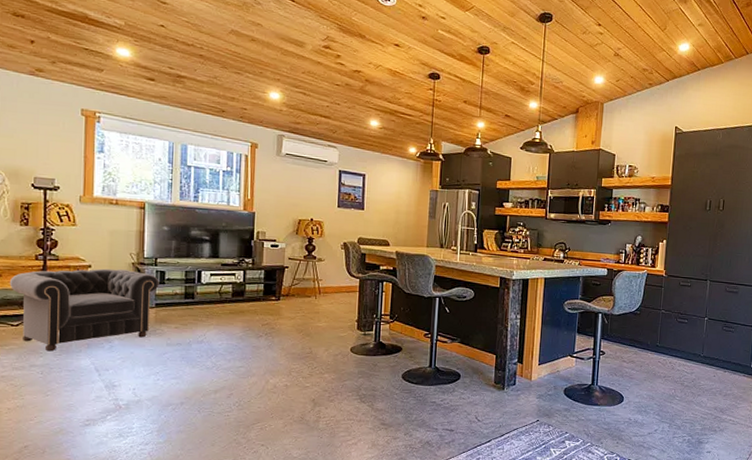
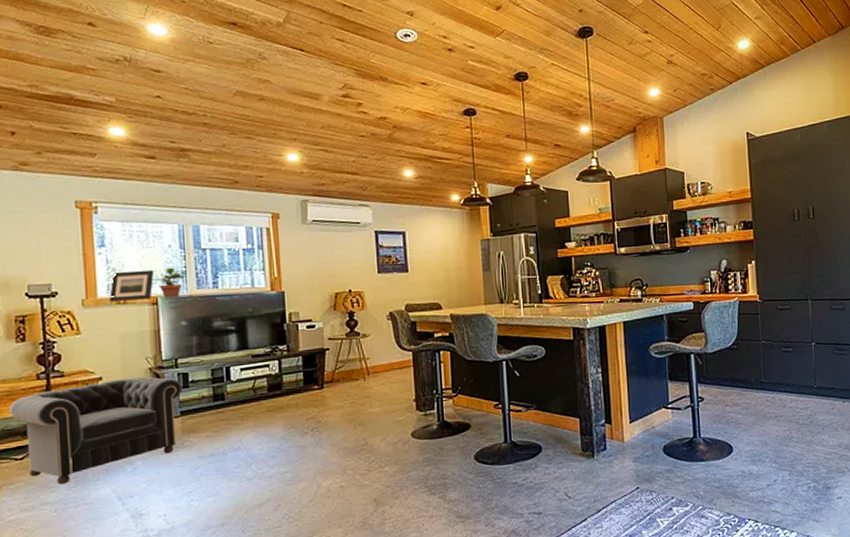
picture frame: none [104,175,145,204] -> present [109,269,155,302]
potted plant: none [142,178,172,206] -> present [152,267,187,299]

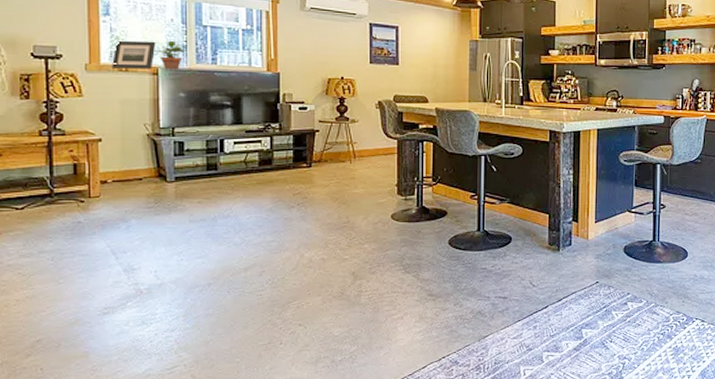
armchair: present [8,377,183,485] -> none [11,142,178,235]

